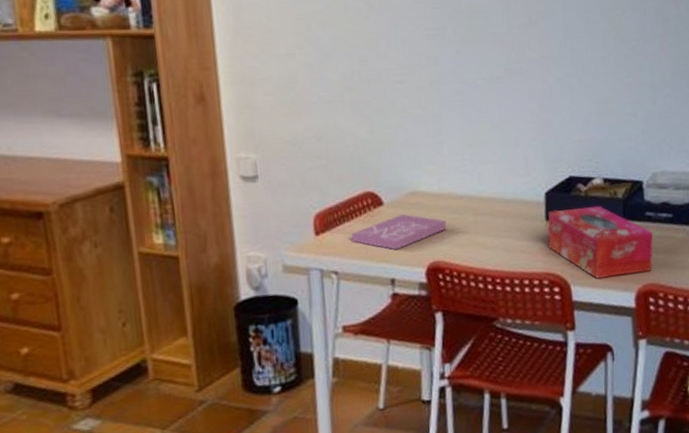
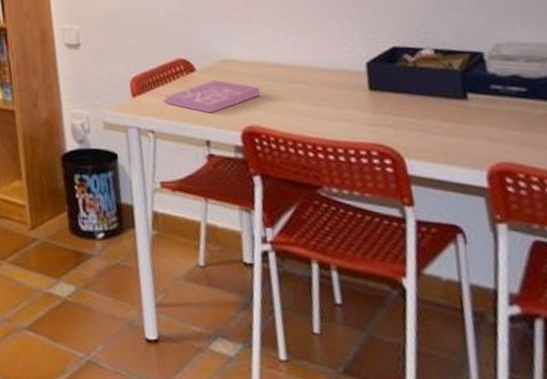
tissue box: present [547,205,654,279] -> none [370,77,506,154]

